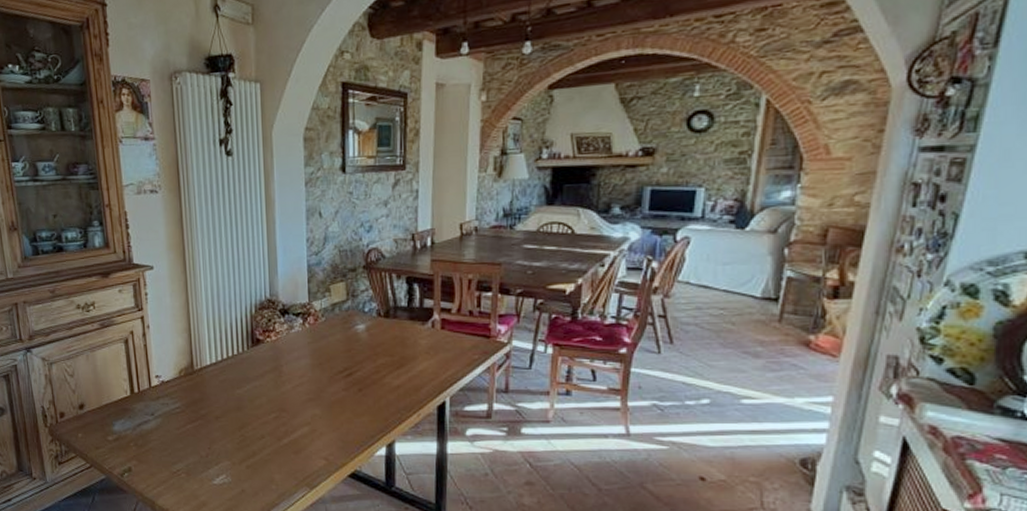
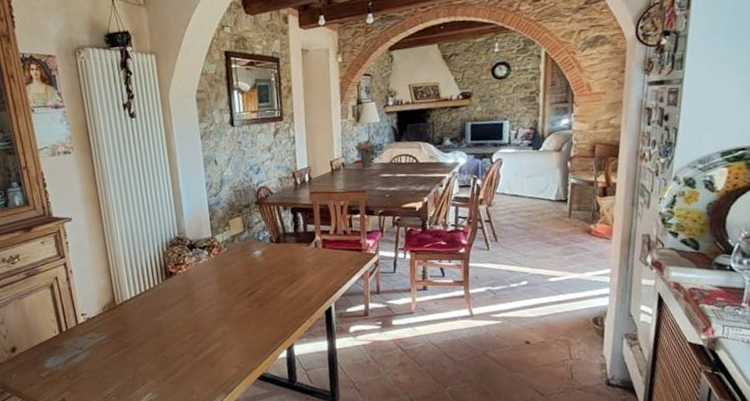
flower bouquet: none [494,199,522,236] -> present [355,139,378,168]

